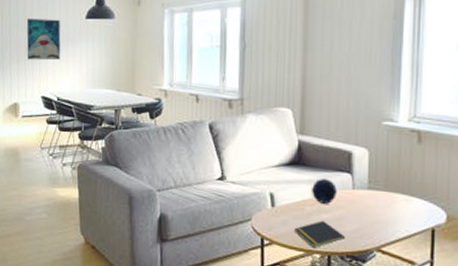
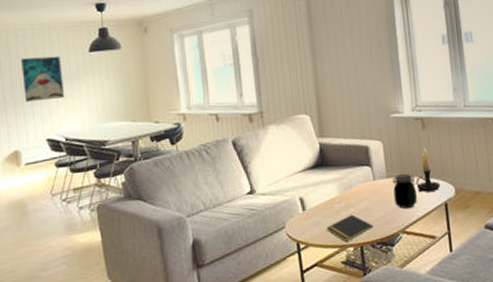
decorative orb: present [310,178,338,204] -> none [336,174,361,199]
jar: none [373,187,400,226] -> present [392,173,417,209]
candle holder: none [401,163,430,214] -> present [416,147,441,193]

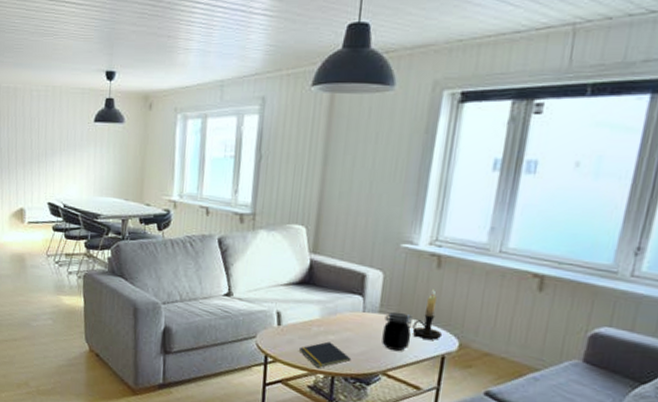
wall art: present [20,55,65,103] -> none [33,120,68,165]

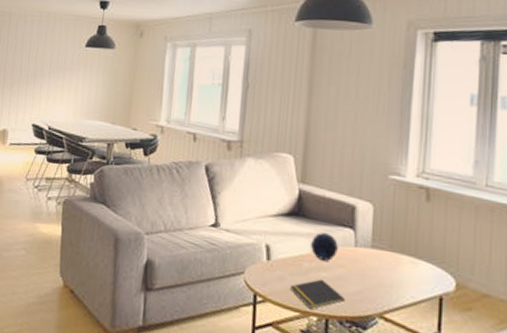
decorative orb: none [319,299,348,325] -> present [310,232,339,261]
jar: present [382,311,412,351] -> none [376,246,406,291]
candle holder: present [412,288,443,340] -> none [407,222,438,279]

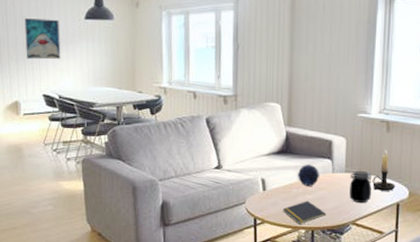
wall art: none [21,43,59,87] -> present [24,18,61,60]
jar: none [376,246,406,291] -> present [349,170,372,203]
candle holder: none [407,222,438,279] -> present [372,149,396,191]

